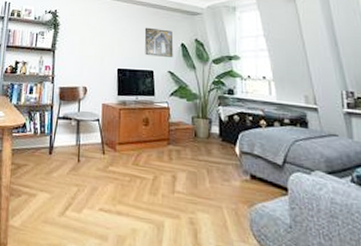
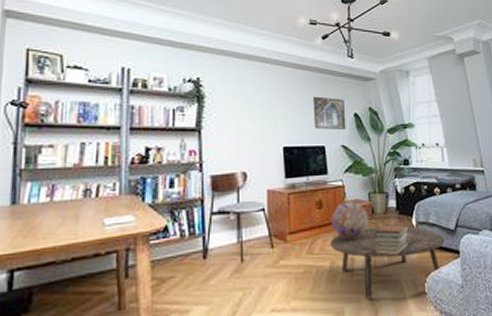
coffee table: none [154,149,271,219] -> present [330,226,445,300]
decorative globe: none [156,122,192,158] -> present [331,201,369,239]
book stack: none [196,149,232,181] -> present [374,223,409,256]

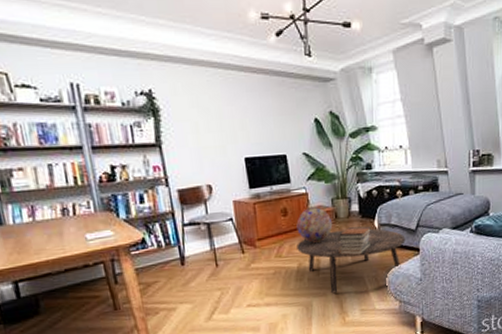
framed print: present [312,96,346,130] -> none [270,102,307,138]

